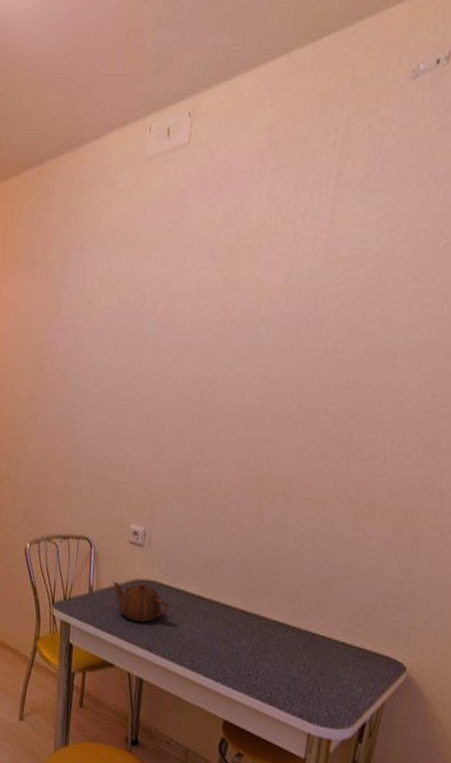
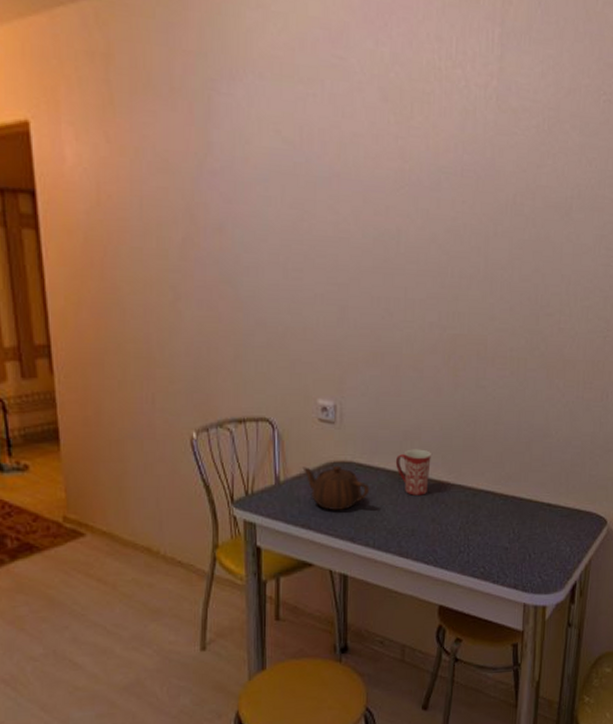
mug: none [194,576,229,619] -> present [395,449,431,495]

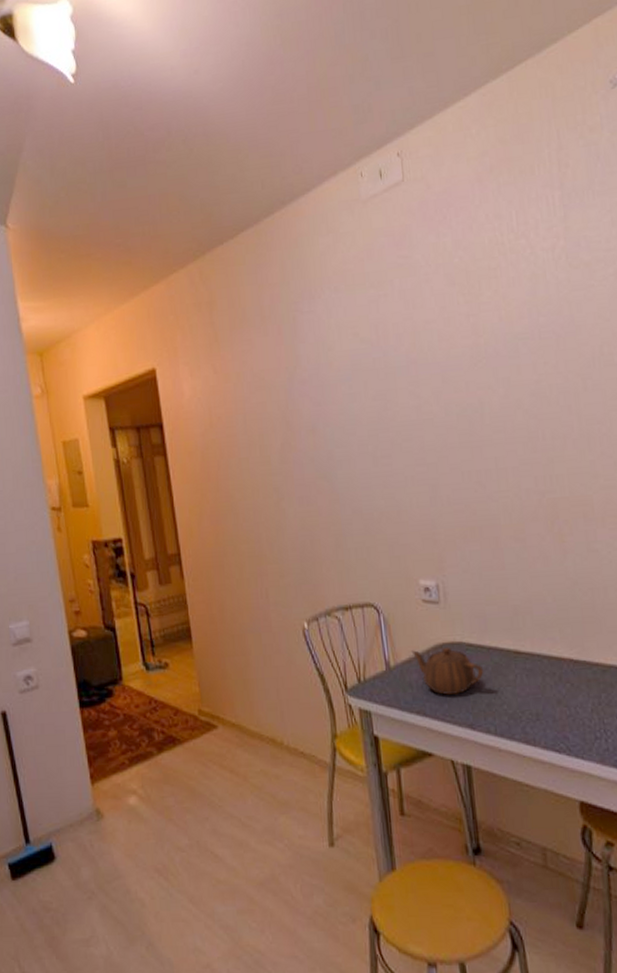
mug: present [395,449,431,495] -> none [507,623,548,675]

